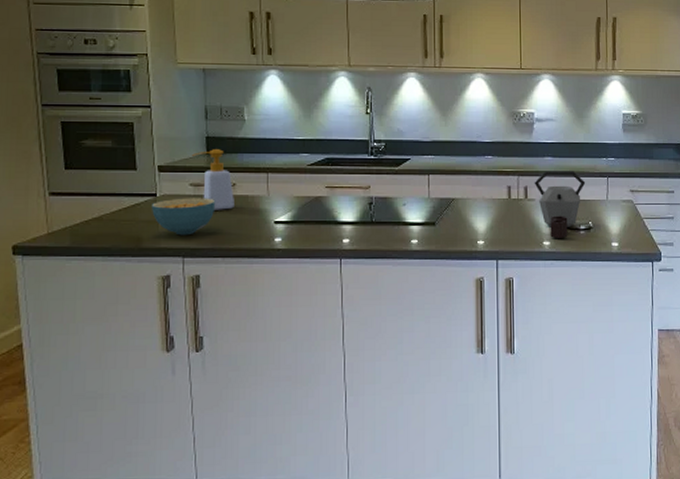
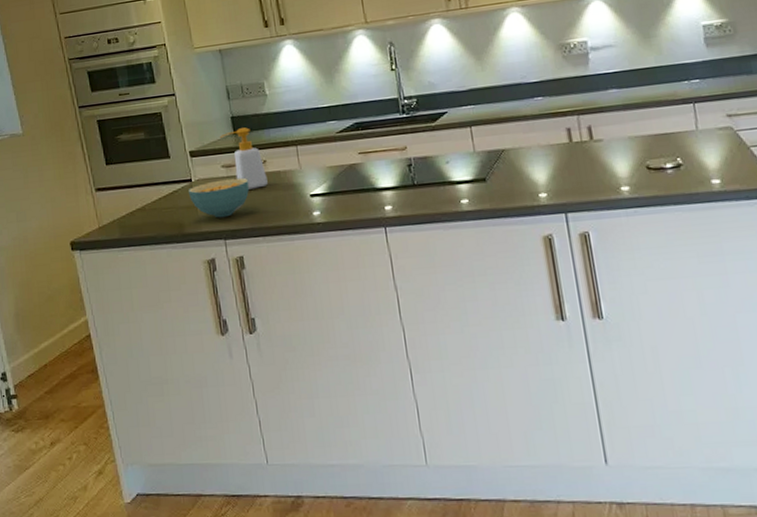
kettle: present [534,171,586,239] -> none [598,101,666,182]

